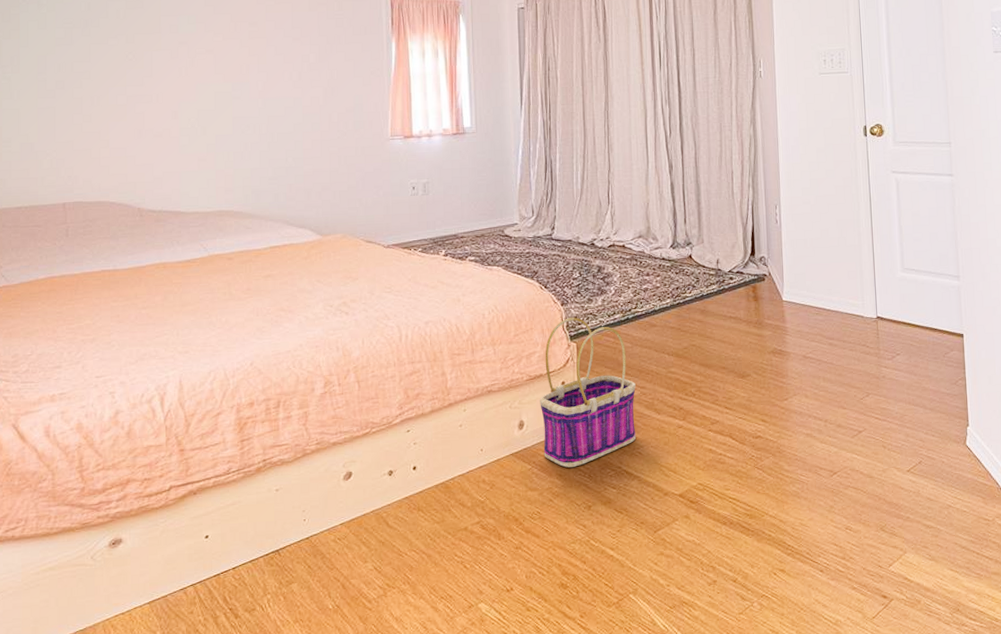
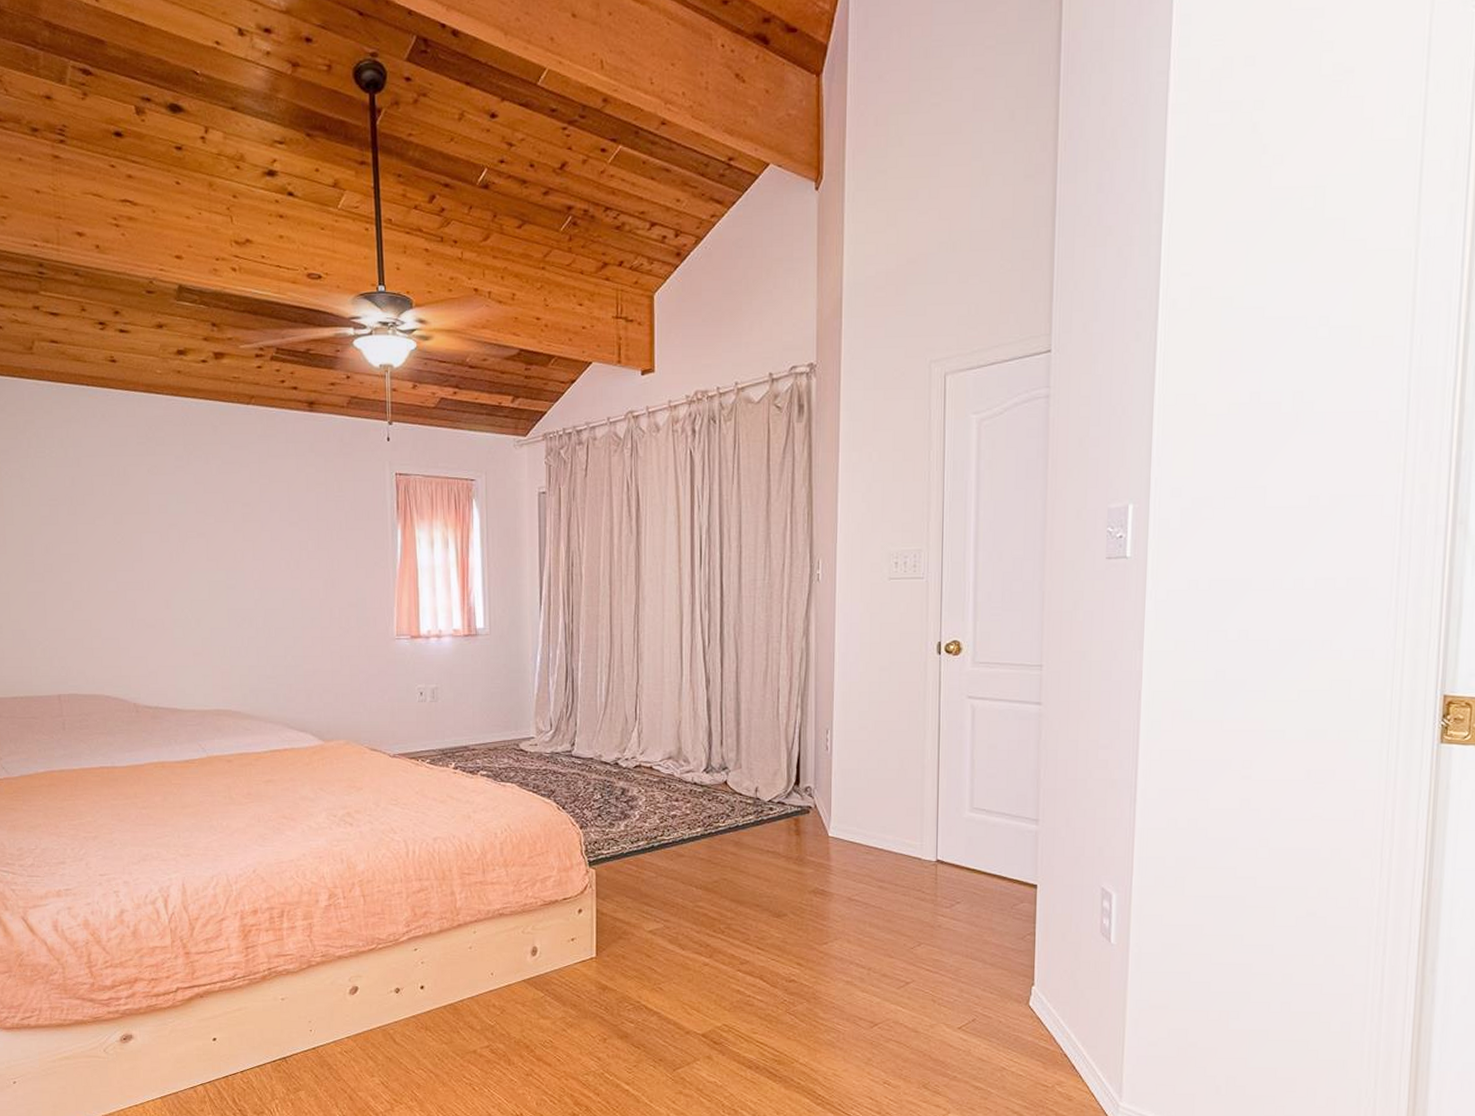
basket: present [540,317,637,468] -> none [554,842,659,998]

